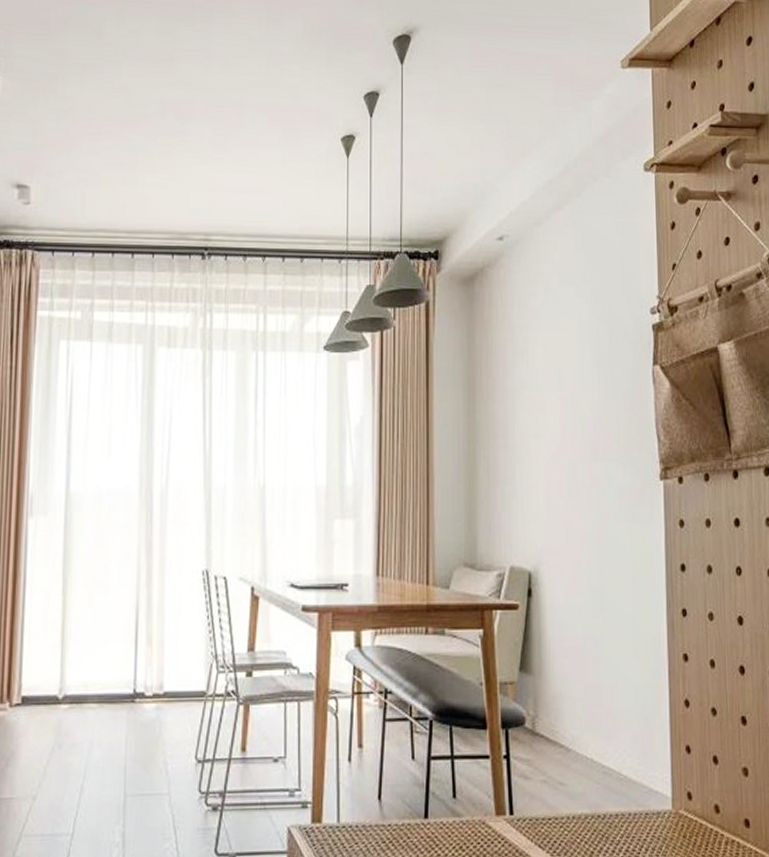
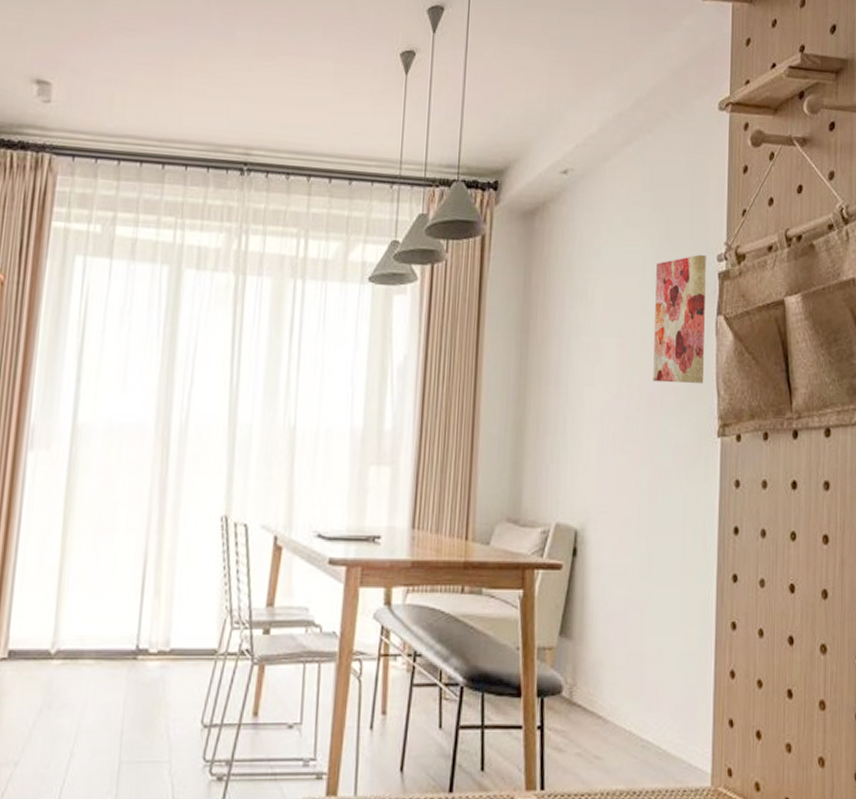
wall art: none [592,309,644,431] -> present [653,255,706,384]

